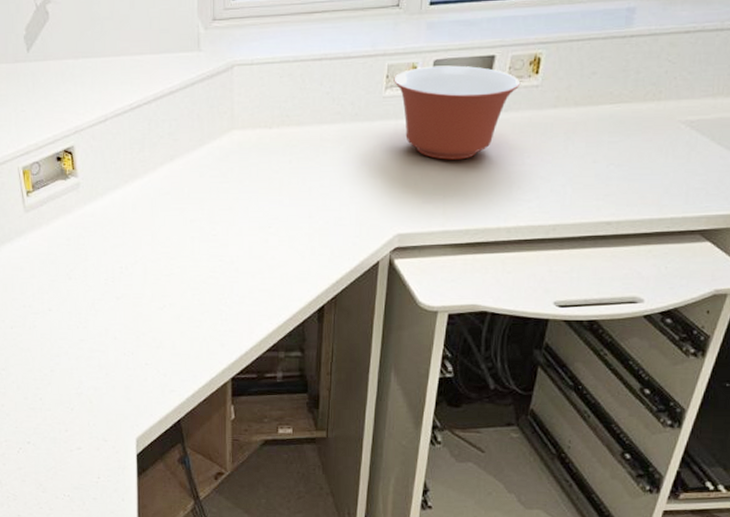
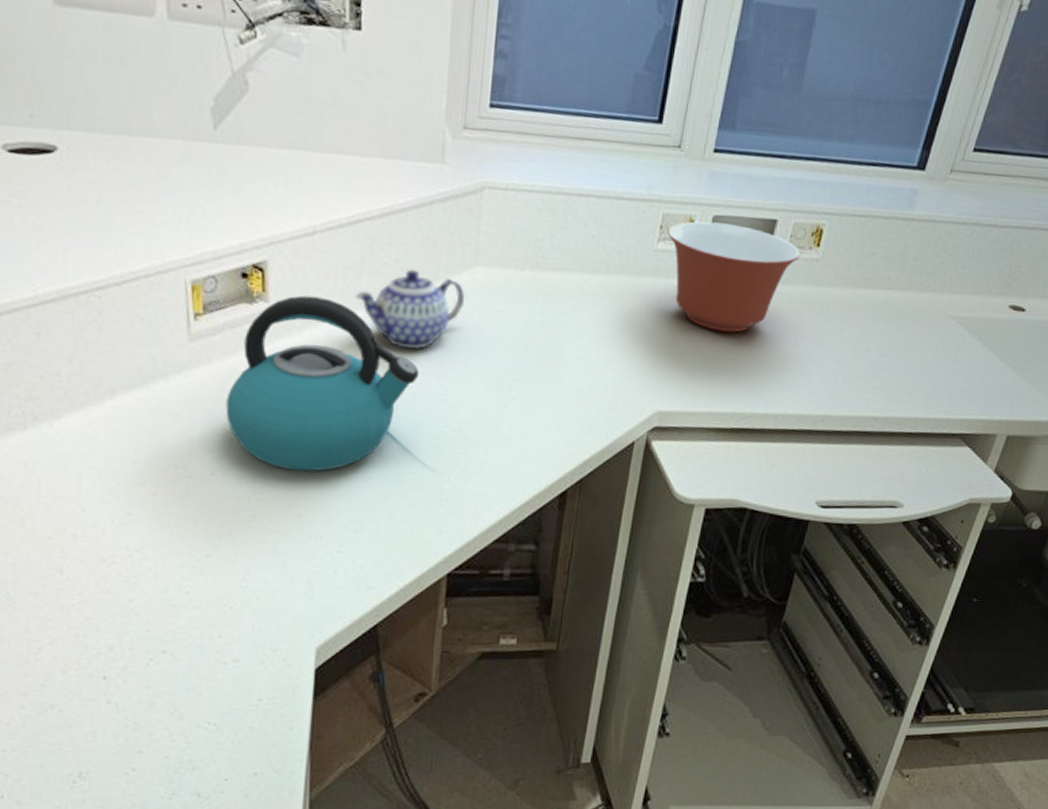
kettle: none [54,169,195,304] -> present [225,295,419,472]
teapot: none [141,138,225,202] -> present [355,269,465,350]

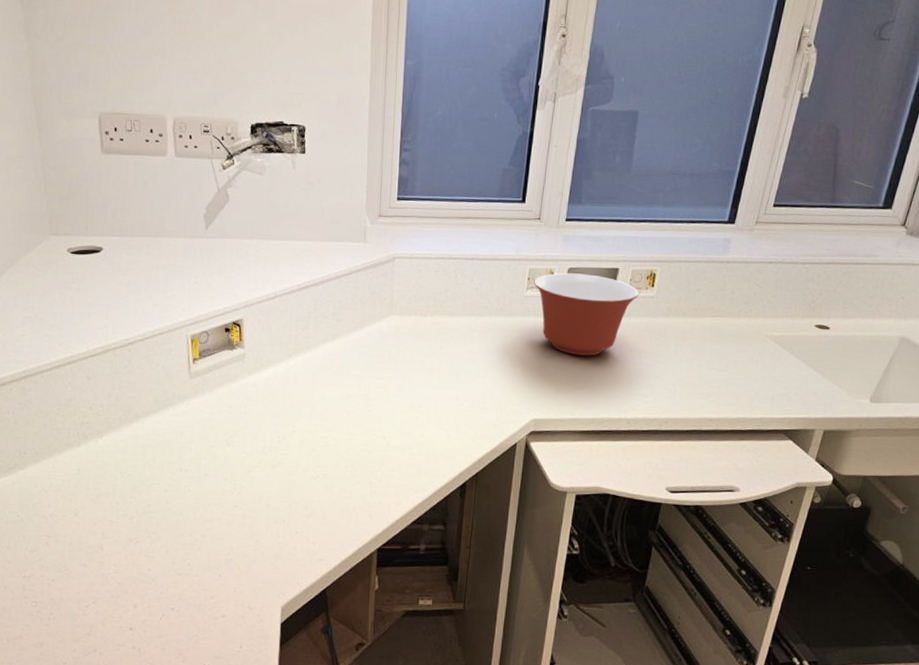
kettle: present [225,295,419,472] -> none [215,342,352,472]
teapot: present [355,269,465,350] -> none [305,319,383,379]

